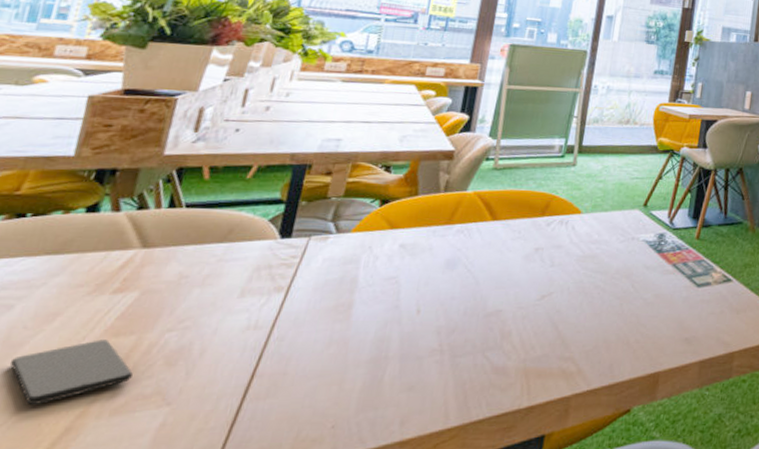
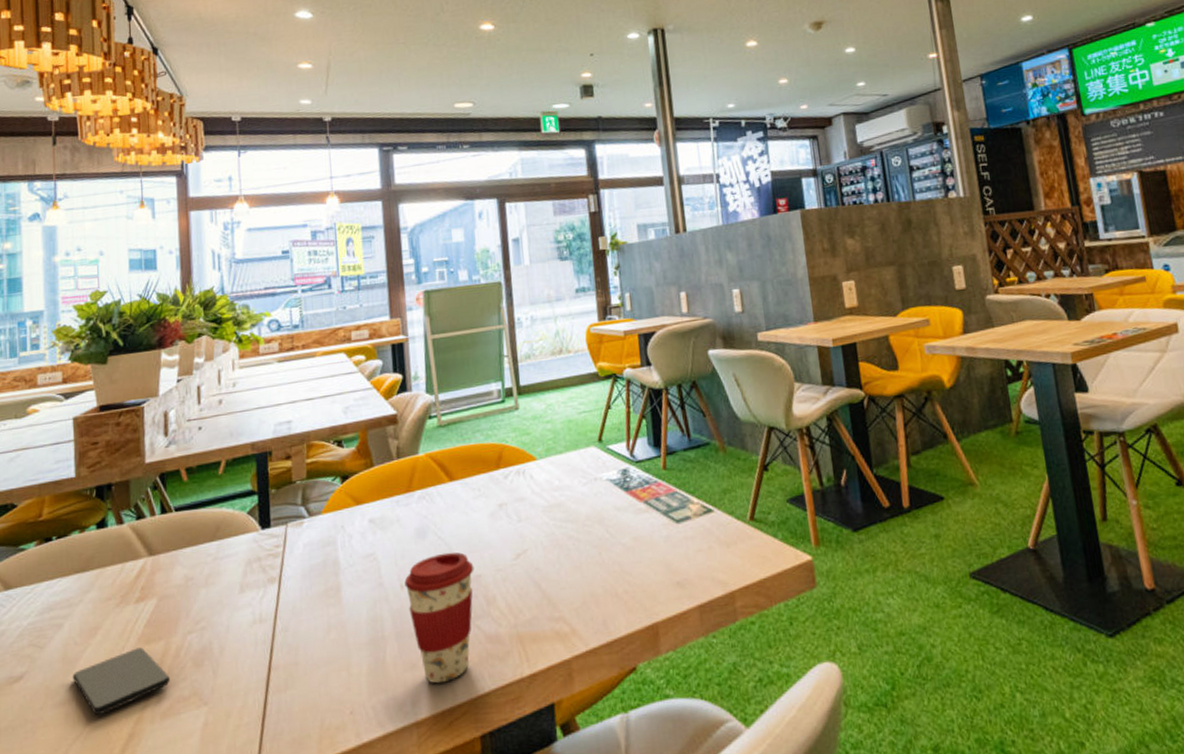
coffee cup: none [419,285,497,407] -> present [404,552,474,684]

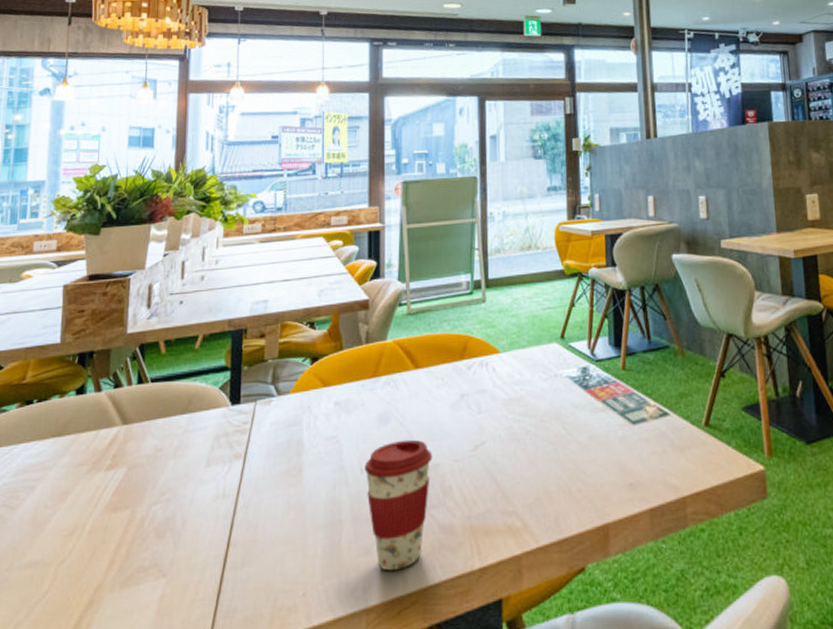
smartphone: present [73,647,170,716] -> none [40,515,132,581]

